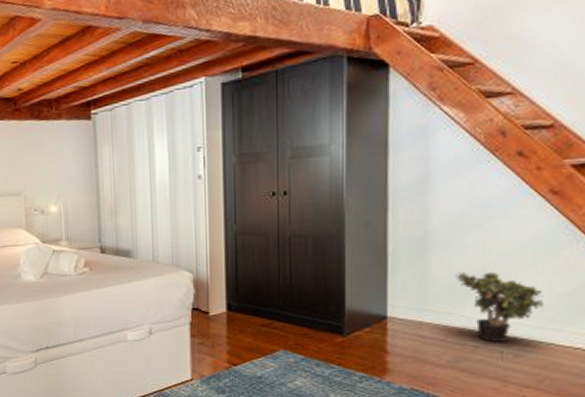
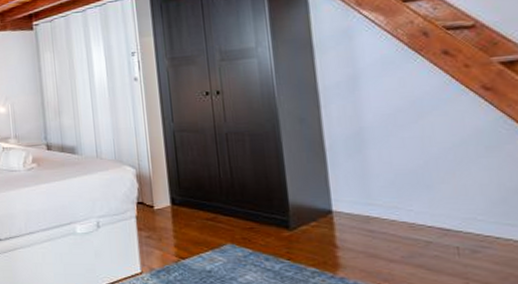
potted plant: present [454,272,545,342] -> none [395,166,495,237]

